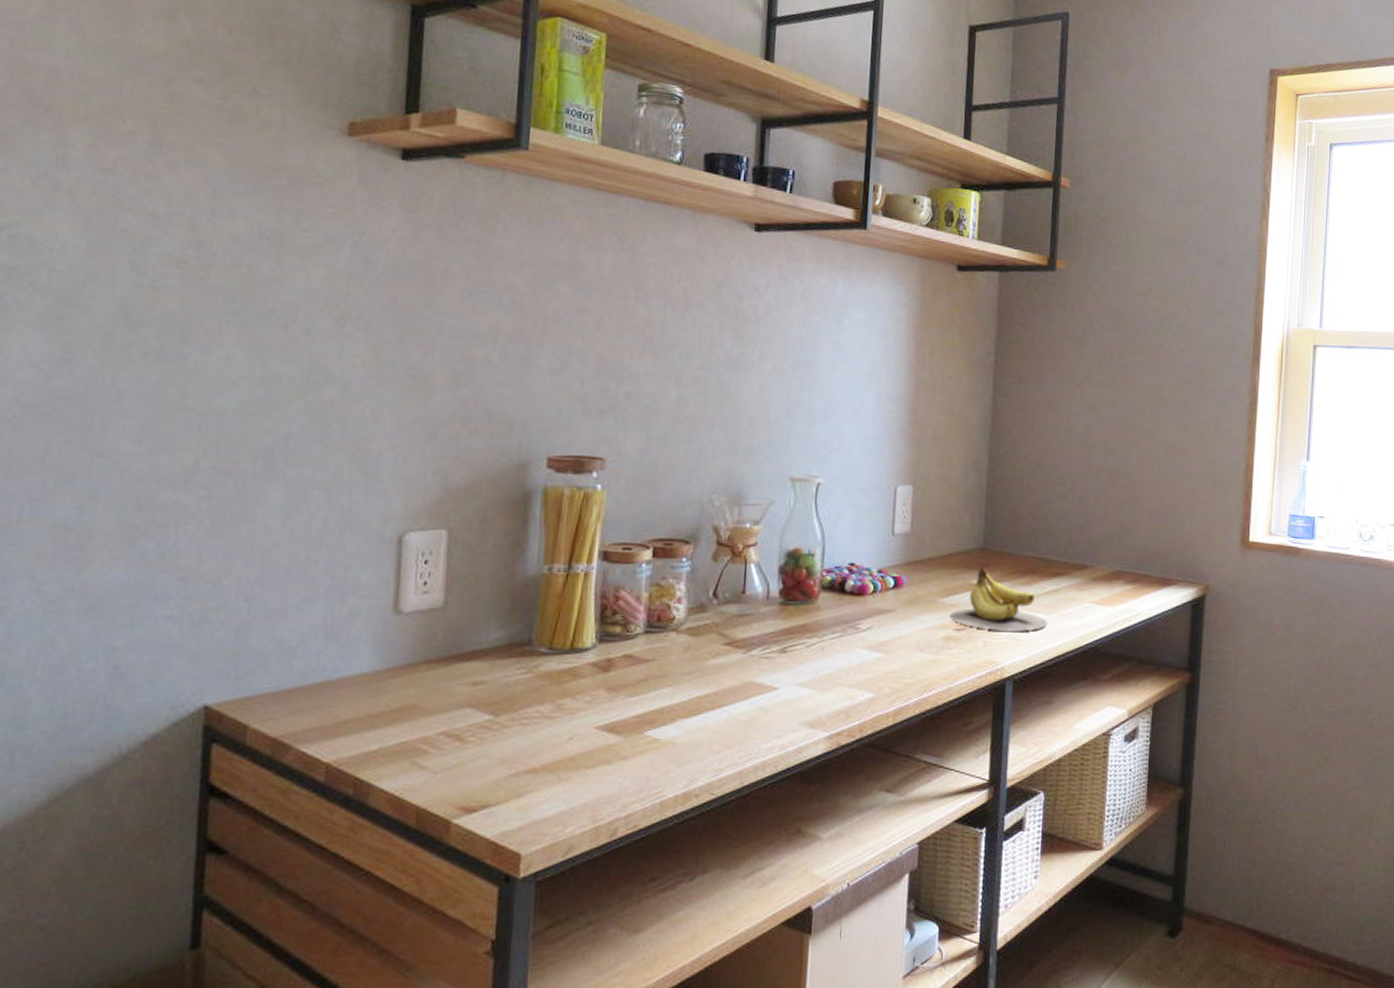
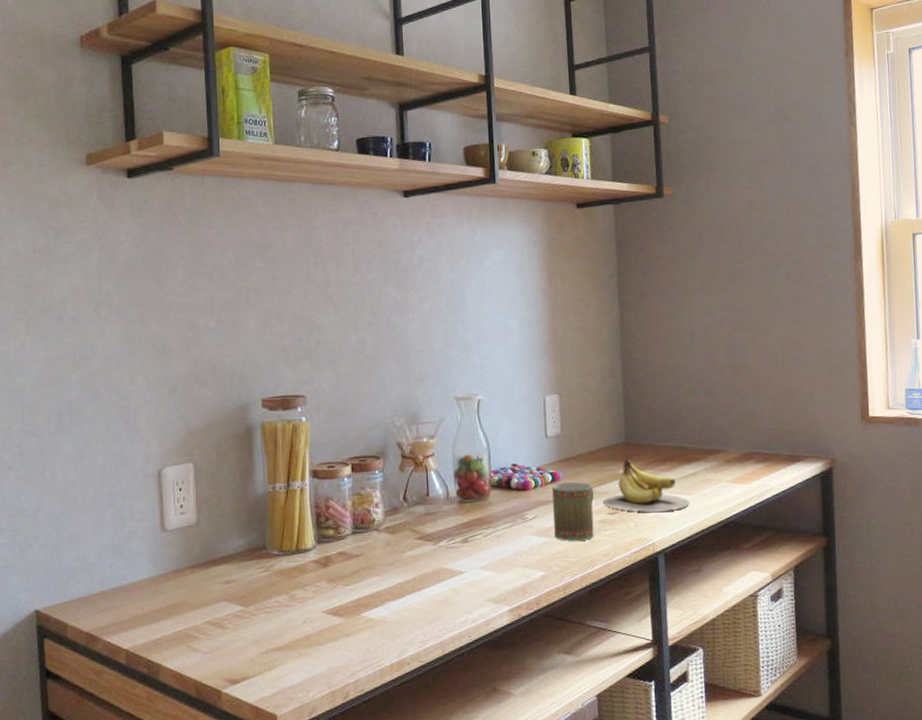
mug: none [890,589,940,659] -> present [552,482,594,541]

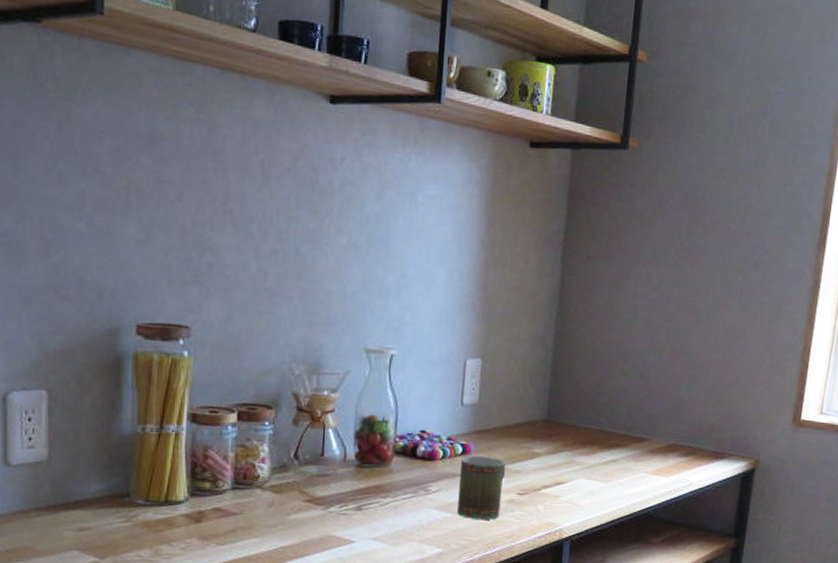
banana: present [603,458,690,512] -> none [514,437,605,497]

